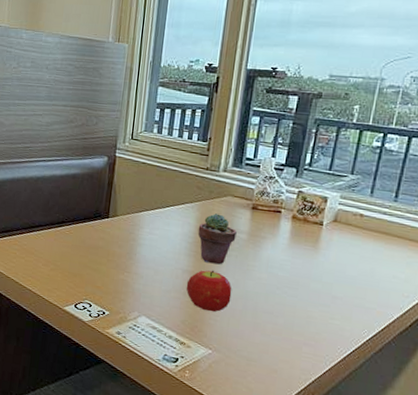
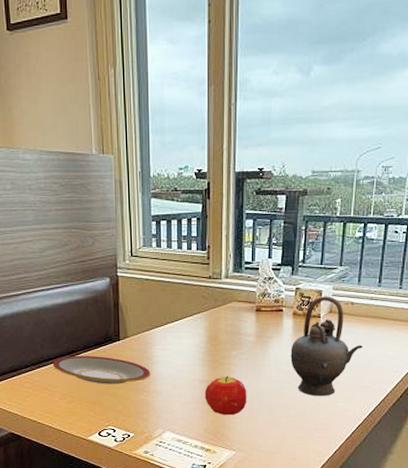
plate: none [41,225,134,261] -> present [52,355,150,384]
potted succulent: present [197,213,237,265] -> none [208,320,245,370]
teapot: none [283,203,369,310] -> present [290,296,363,397]

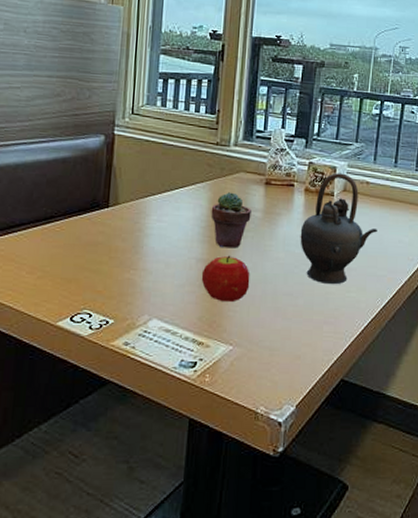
plate: present [52,355,150,384] -> none [24,221,141,259]
potted succulent: none [208,320,245,370] -> present [211,192,251,249]

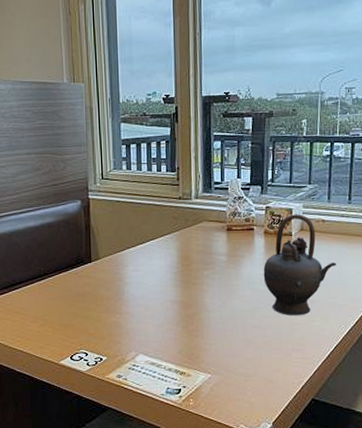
fruit: present [201,255,250,303] -> none [177,296,221,337]
potted succulent: present [211,192,251,249] -> none [180,240,217,290]

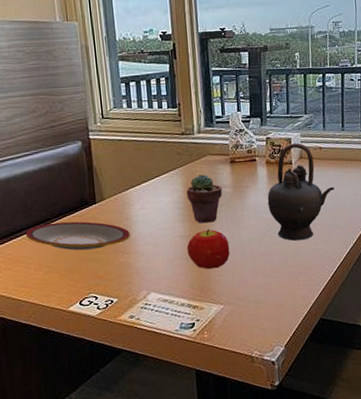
plate: none [24,277,122,307] -> present [25,221,130,251]
fruit: none [177,296,221,337] -> present [186,229,230,269]
potted succulent: none [180,240,217,290] -> present [186,174,222,224]

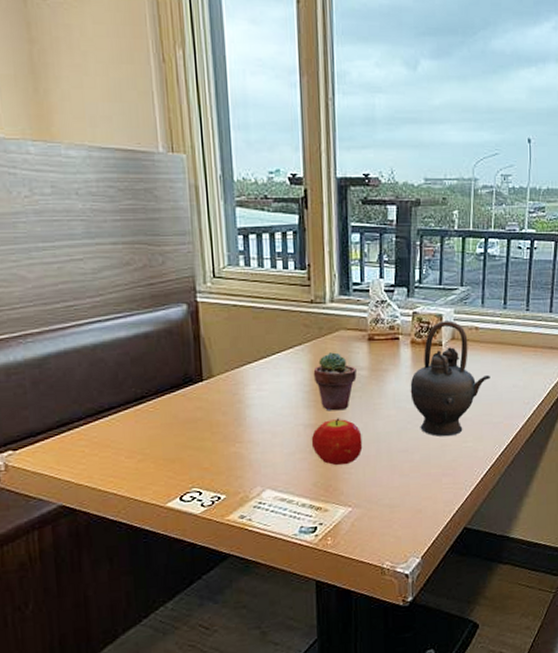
plate: present [25,221,130,251] -> none [115,401,244,437]

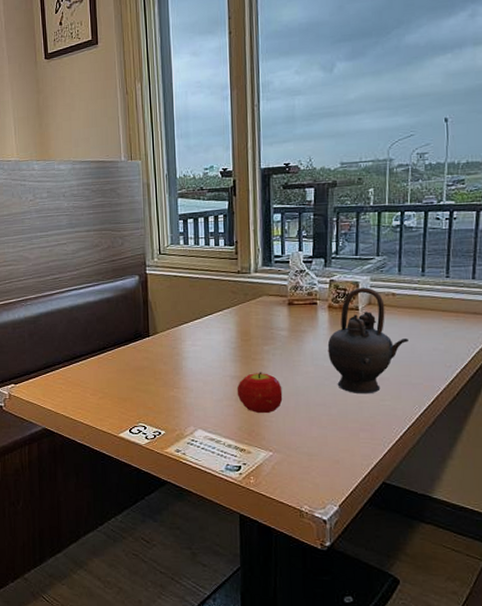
potted succulent: present [313,352,357,411] -> none [239,315,278,366]

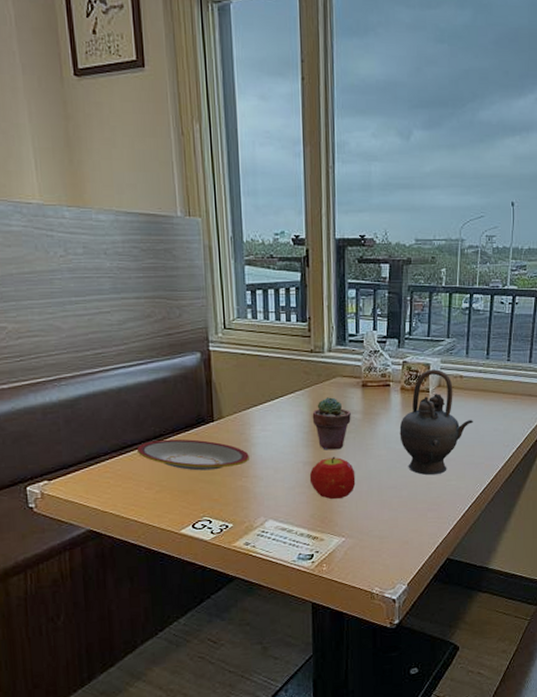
plate: none [84,351,180,381] -> present [136,439,249,471]
potted succulent: none [239,315,278,366] -> present [312,397,351,450]

